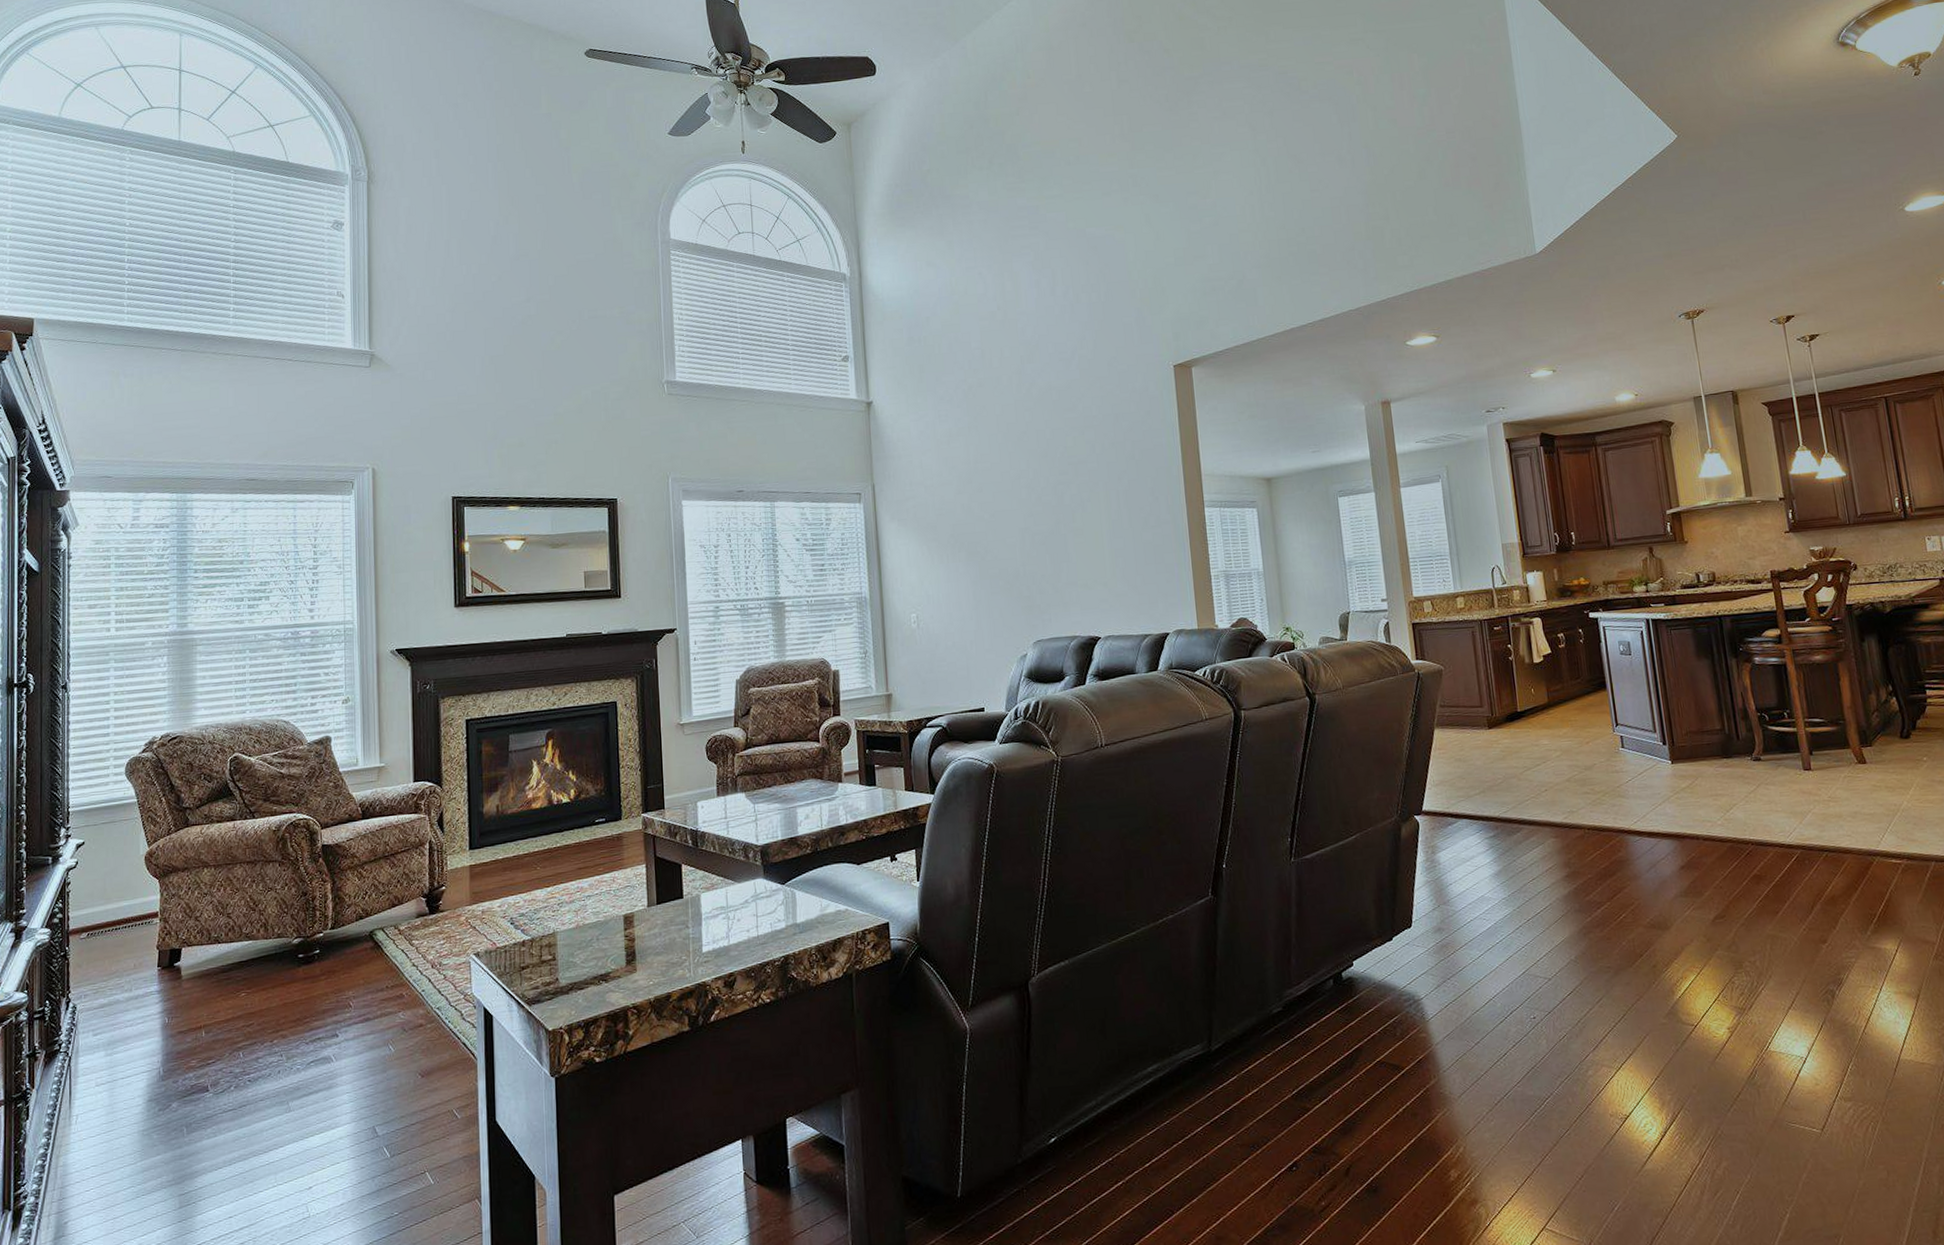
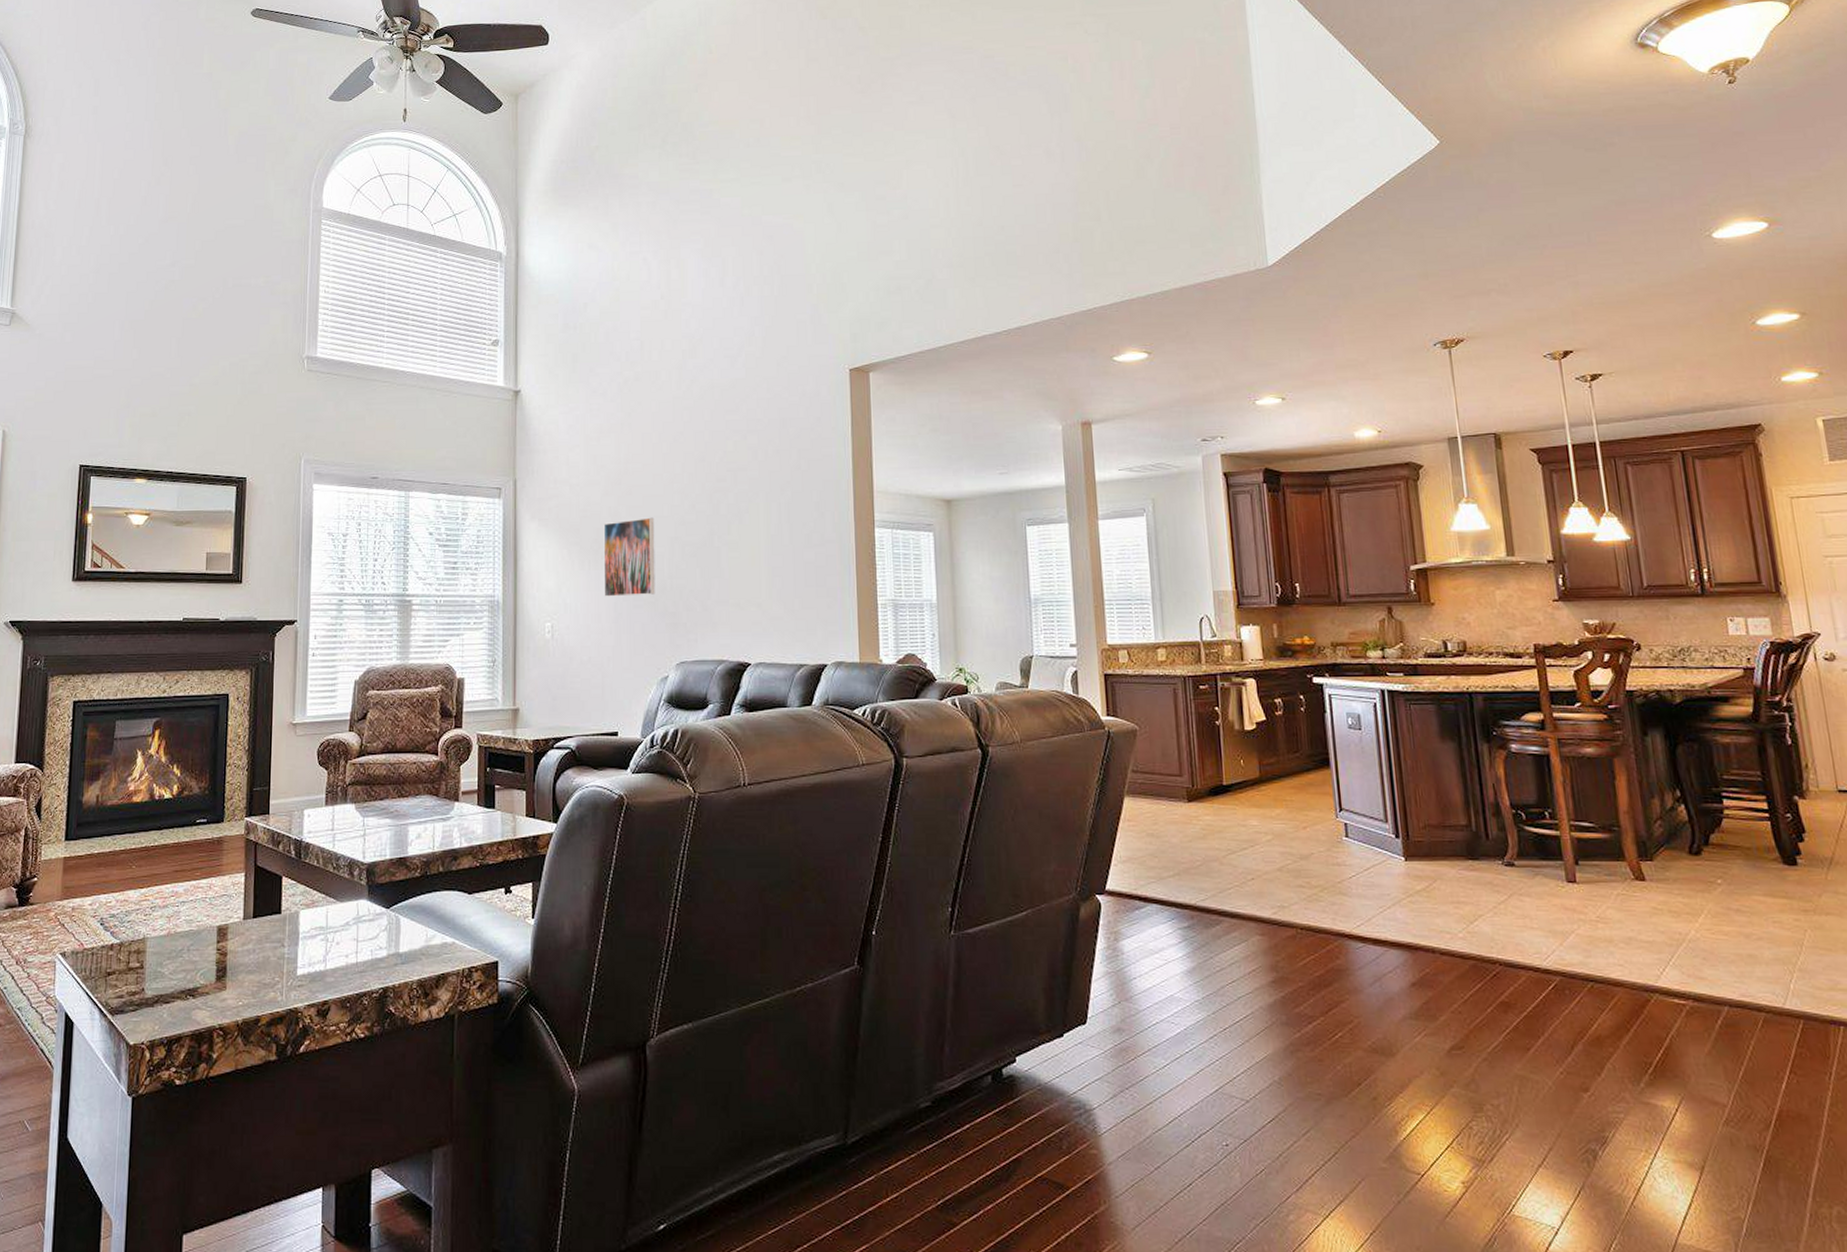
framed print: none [958,511,1010,586] -> present [603,517,656,597]

